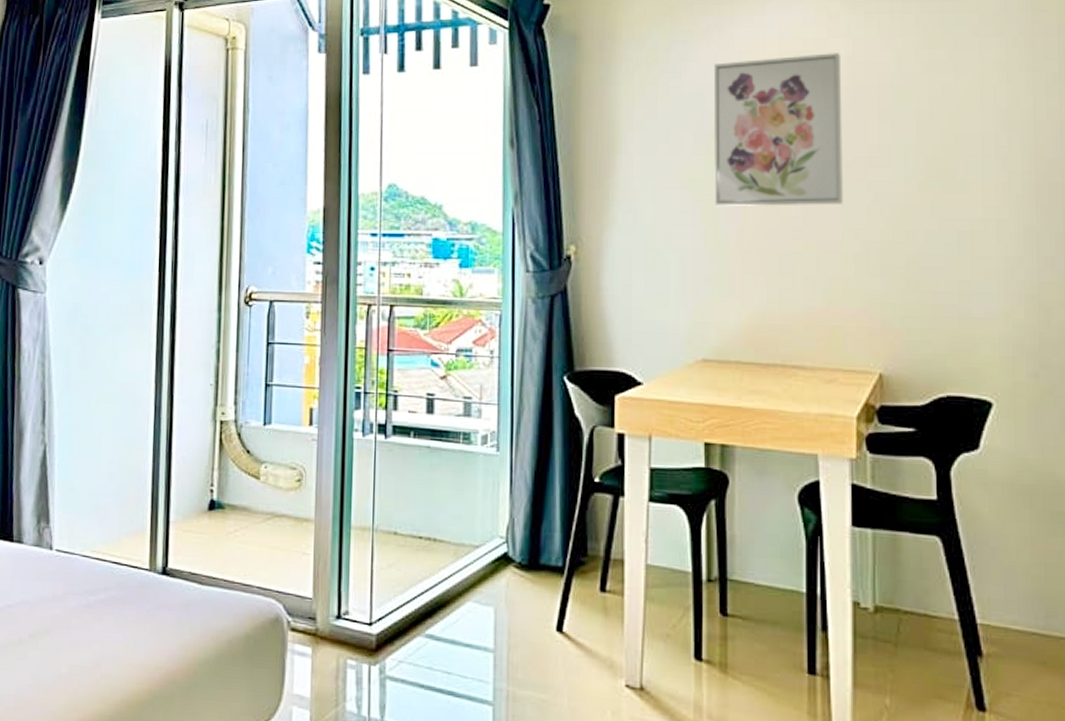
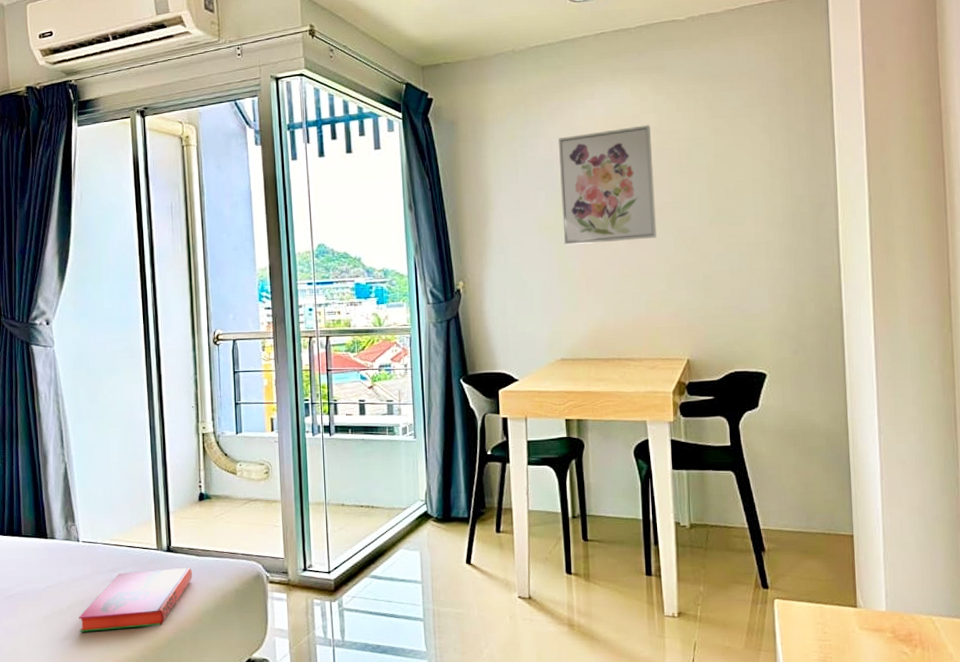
hardback book: none [41,597,193,674] -> present [79,567,193,632]

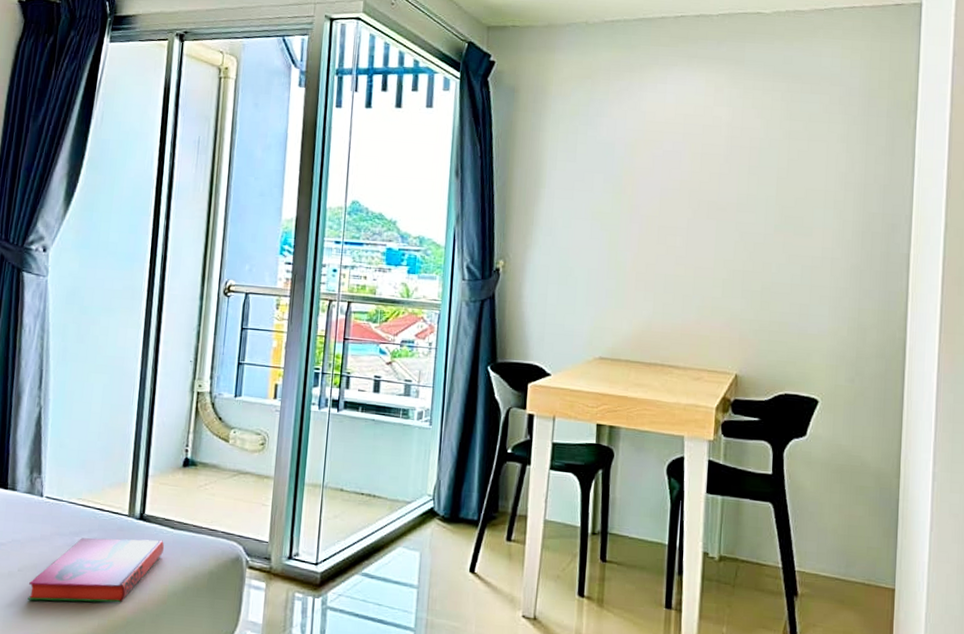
wall art: present [559,125,657,246] -> none [617,118,723,239]

